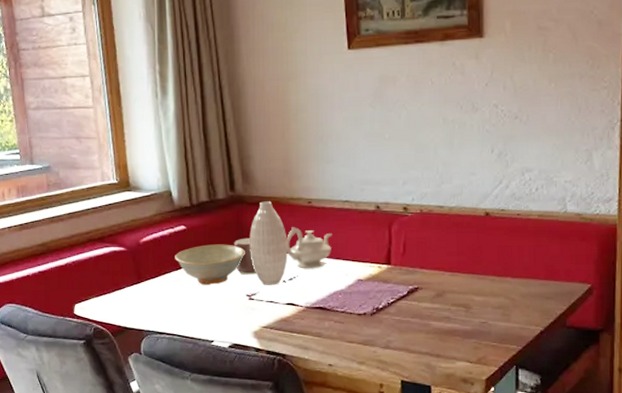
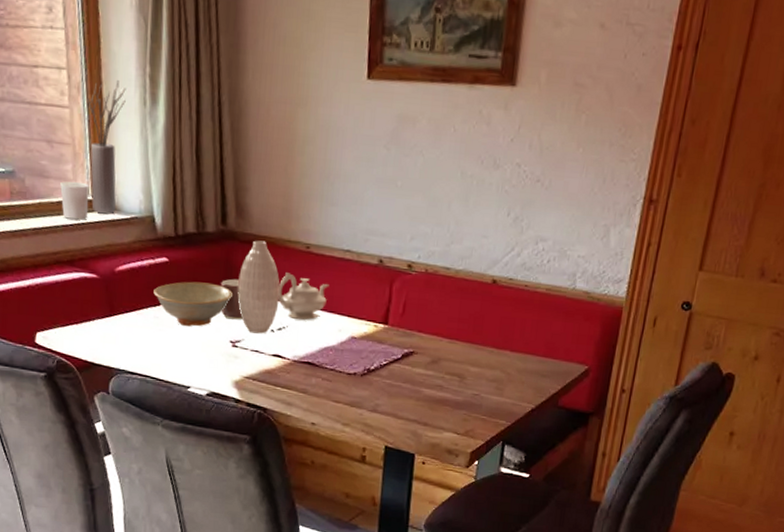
candle holder: none [89,169,114,202] -> present [60,181,90,220]
vase: none [107,79,140,194] -> present [86,80,126,215]

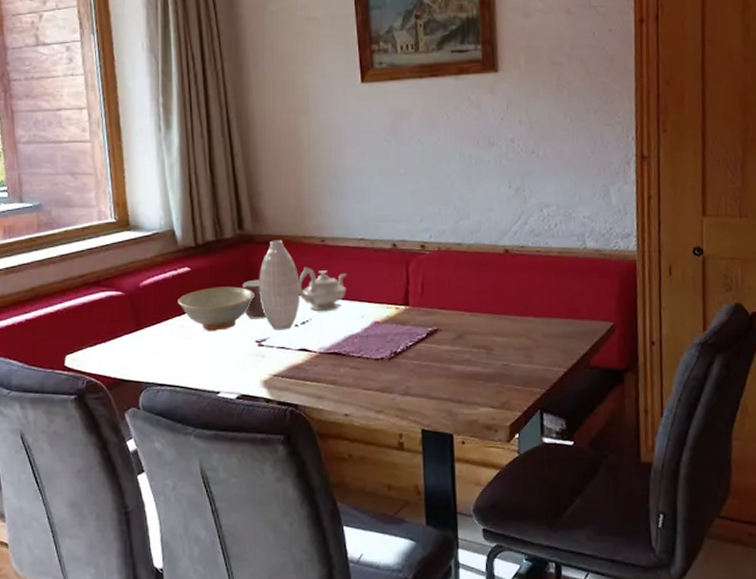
candle holder: present [60,181,90,220] -> none [84,208,112,242]
vase: present [86,80,126,215] -> none [106,112,142,234]

